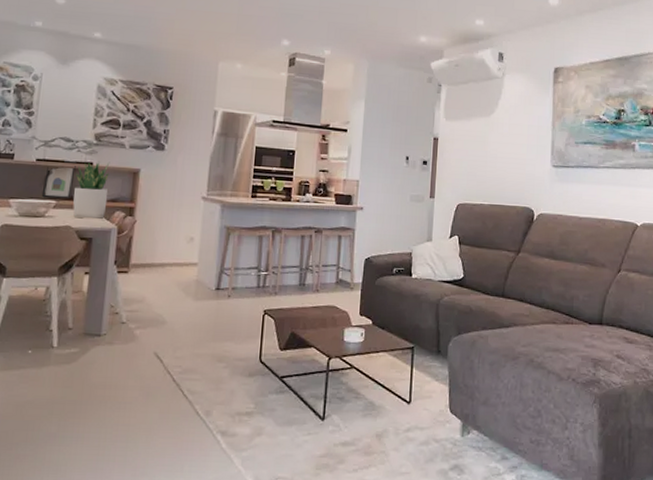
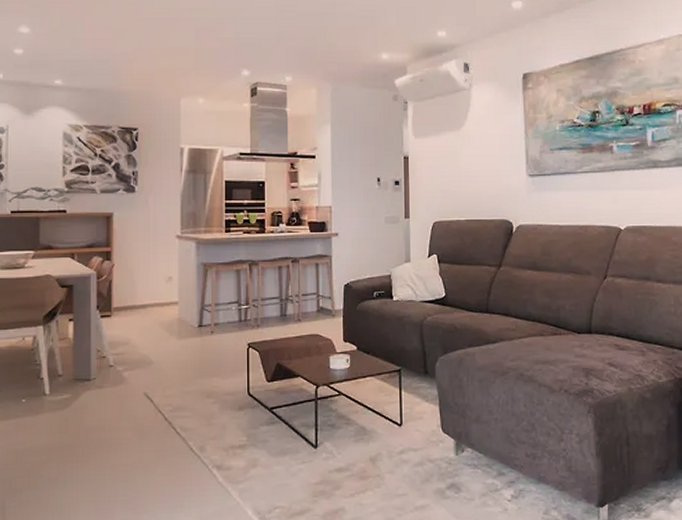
picture frame: present [43,160,77,199] -> none [21,210,50,249]
planter: present [72,161,110,219] -> none [50,208,84,267]

